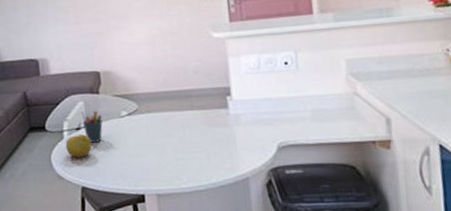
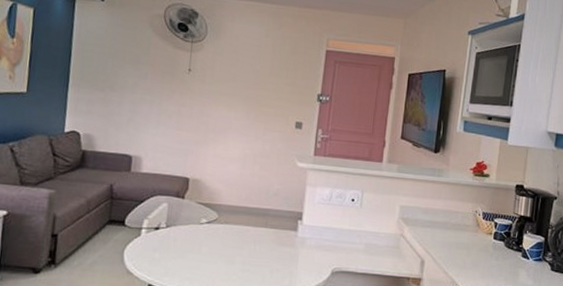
apple: present [65,134,92,158] -> none [140,234,167,257]
pen holder: present [81,110,103,143] -> none [162,211,182,244]

